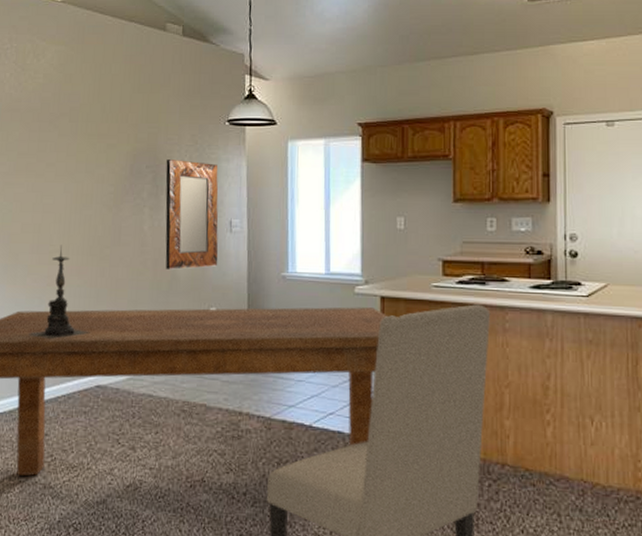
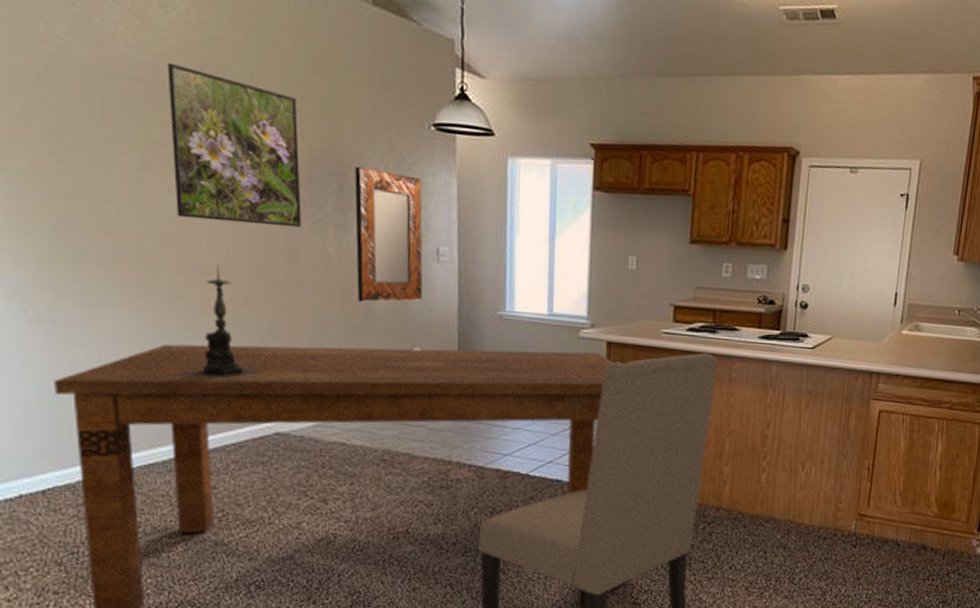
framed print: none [34,95,126,211] -> present [167,62,302,228]

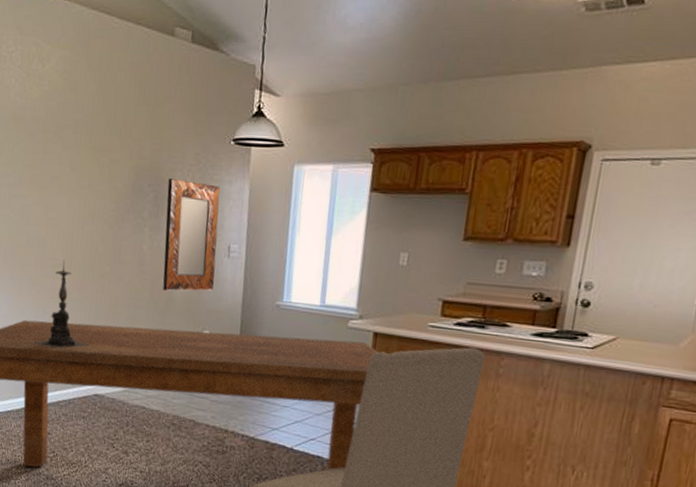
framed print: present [167,62,302,228] -> none [39,104,129,230]

